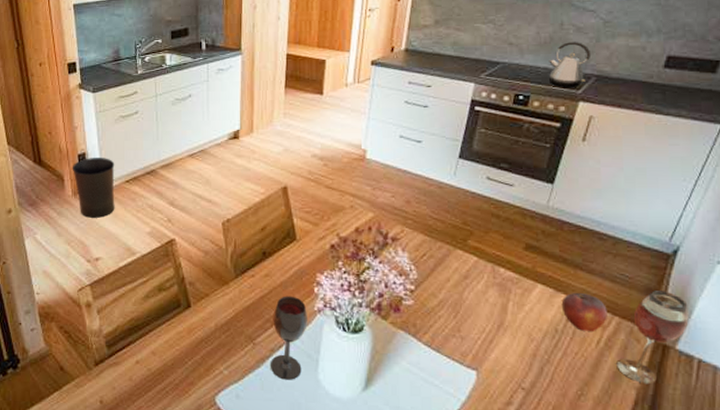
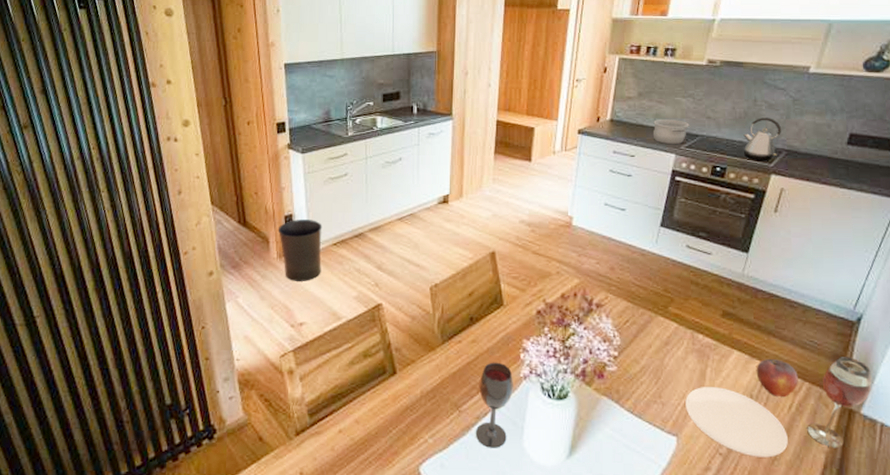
cooking pot: none [450,46,490,74] -> present [652,118,689,145]
plate: none [486,320,596,393] -> present [685,386,788,458]

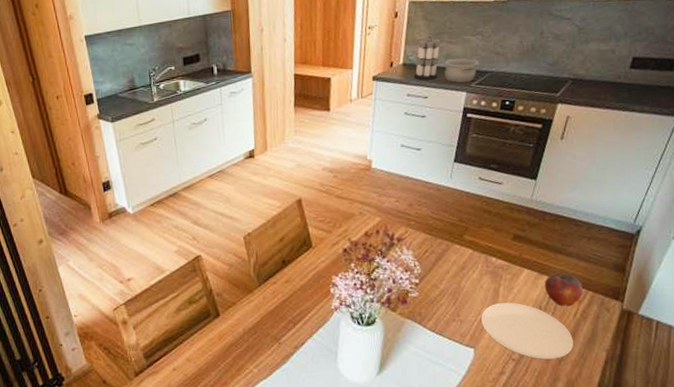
waste bin: present [278,220,322,281] -> none [97,184,142,242]
wine glass: present [476,362,513,448] -> none [294,297,326,372]
spice rack: none [621,92,650,139] -> present [414,34,441,81]
kettle: present [743,118,782,162] -> none [531,48,568,92]
wineglass: present [807,357,872,449] -> none [590,266,649,346]

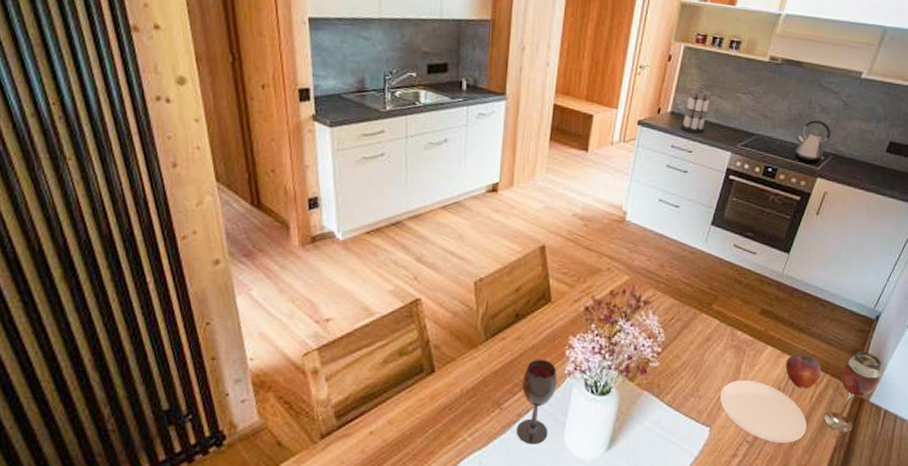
wine glass: none [294,297,326,372] -> present [517,359,557,444]
cooking pot: present [444,58,479,84] -> none [711,114,747,143]
kettle: none [531,48,568,92] -> present [795,120,831,165]
wineglass: none [590,266,649,346] -> present [823,351,882,433]

